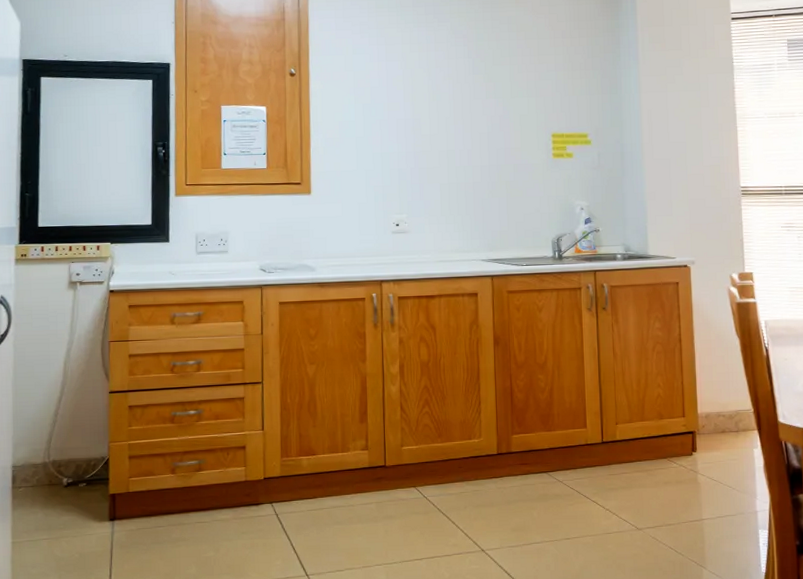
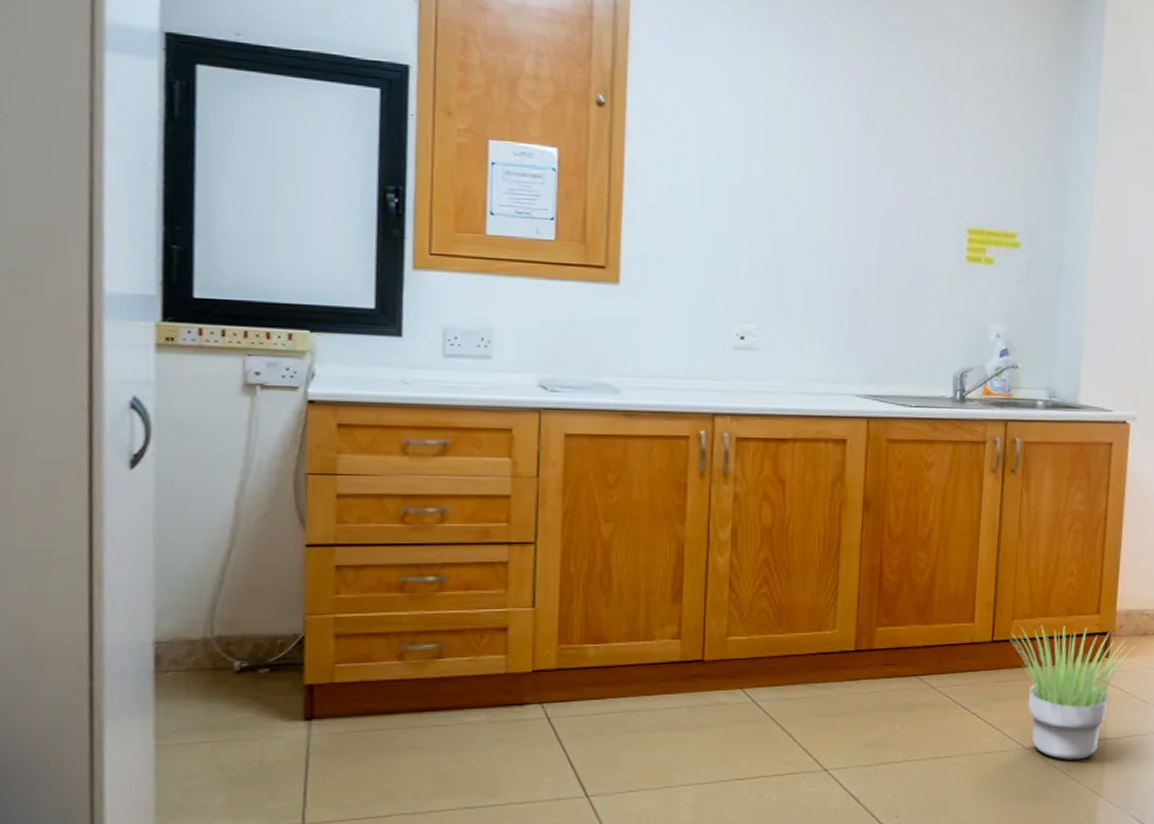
potted plant: none [616,428,718,538] -> present [1009,626,1136,760]

